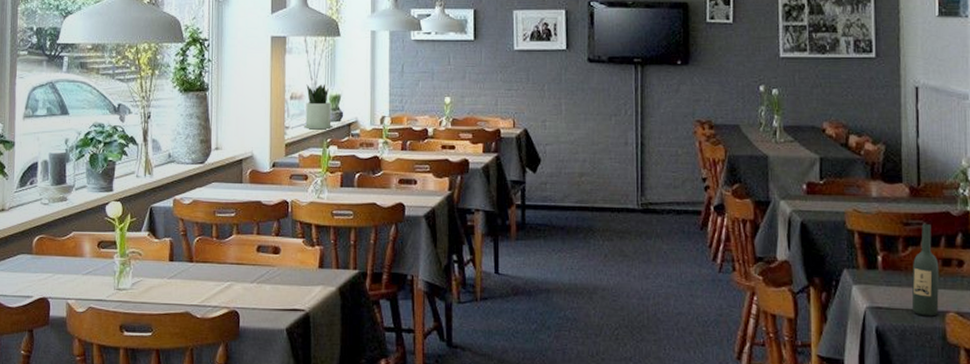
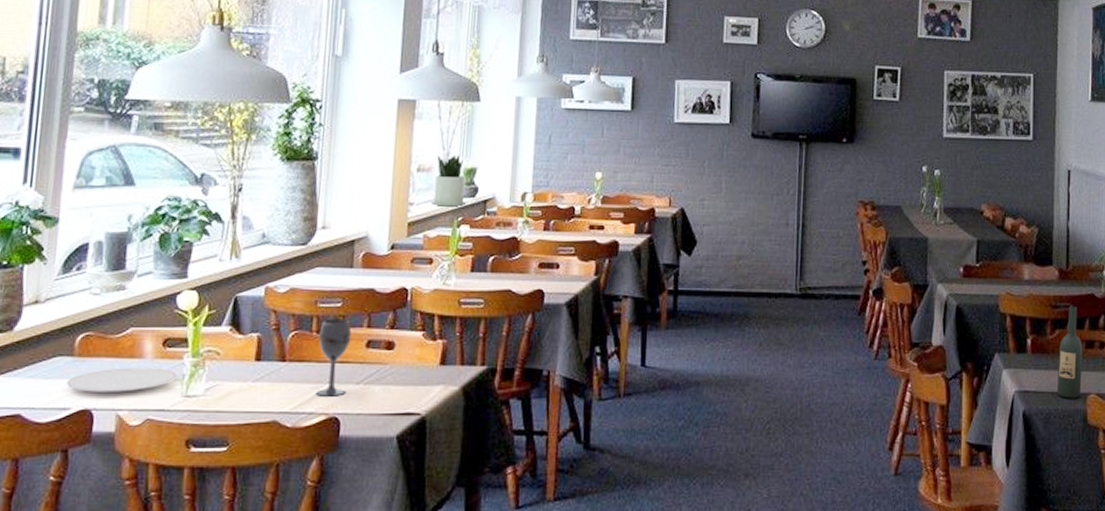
plate: none [29,264,111,286] -> present [66,367,178,394]
wine glass: none [218,226,244,293] -> present [315,318,352,397]

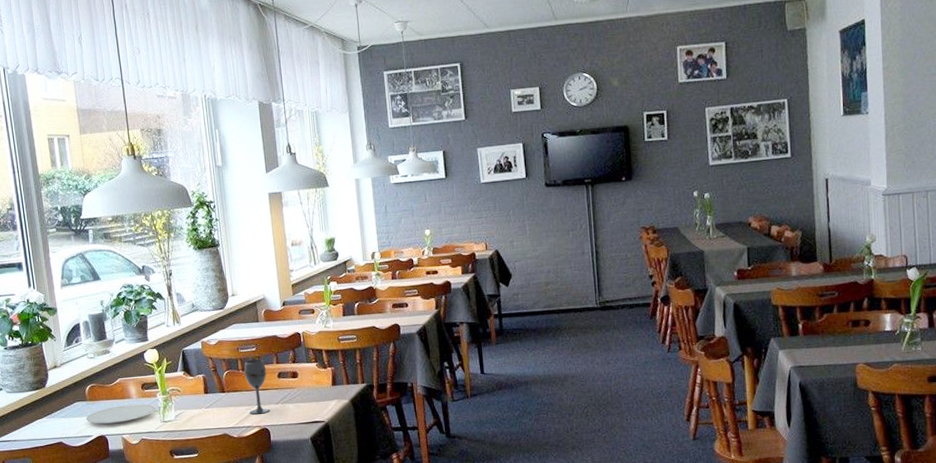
planter: present [430,154,466,207] -> none [304,229,331,270]
wine bottle: present [1056,305,1083,399] -> none [827,293,851,370]

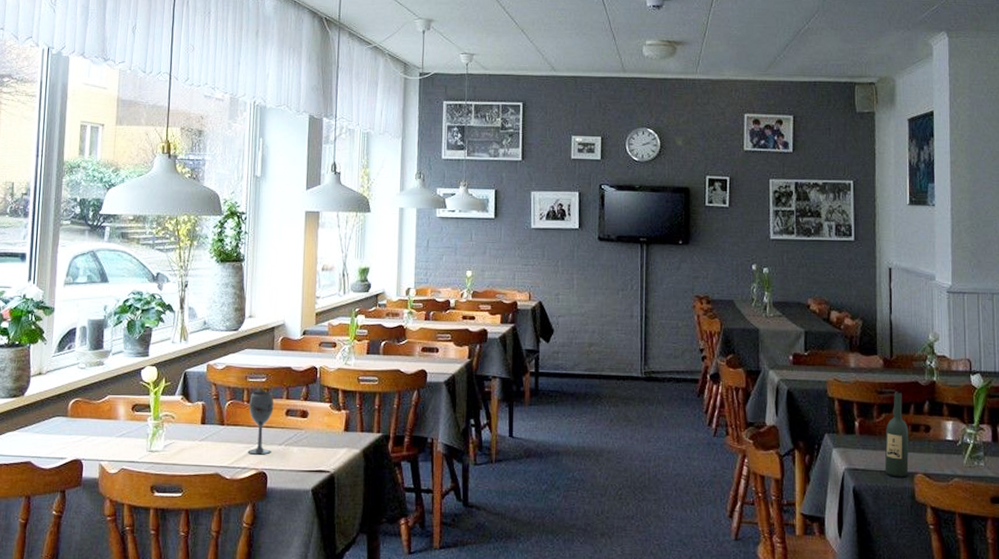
plate: present [86,404,156,424] -> none [63,427,144,448]
wine bottle: none [827,293,851,370] -> present [884,392,909,478]

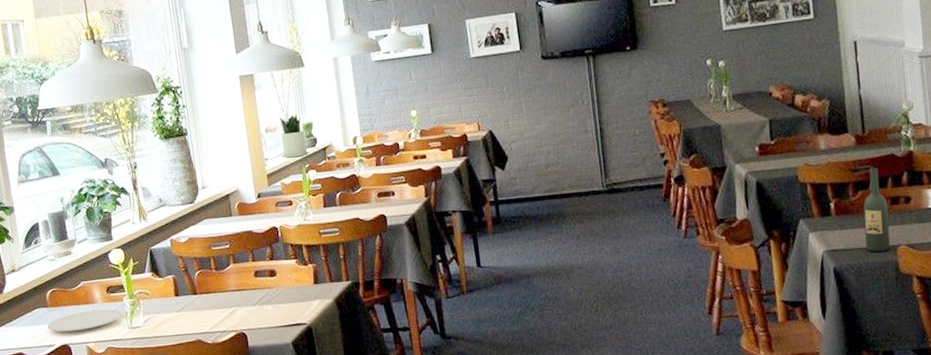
plate: none [63,427,144,448] -> present [47,309,123,332]
wine glass: present [247,391,274,455] -> none [217,256,247,318]
planter: none [333,256,361,300] -> present [279,113,309,159]

